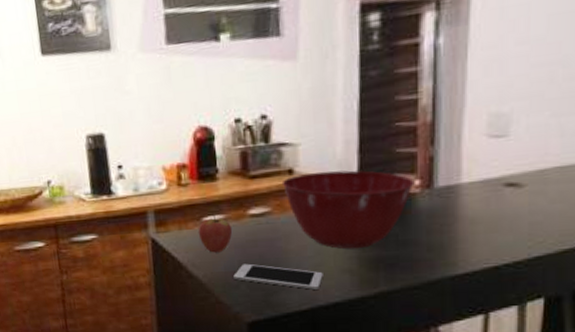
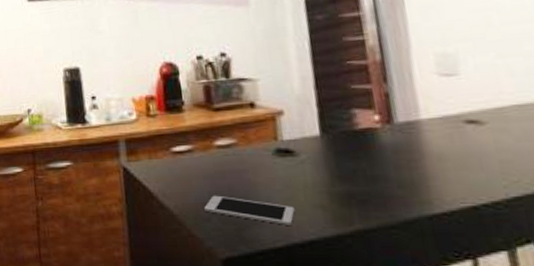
fruit: present [198,212,233,253] -> none [167,143,201,183]
mixing bowl: present [281,170,415,250] -> none [244,104,374,184]

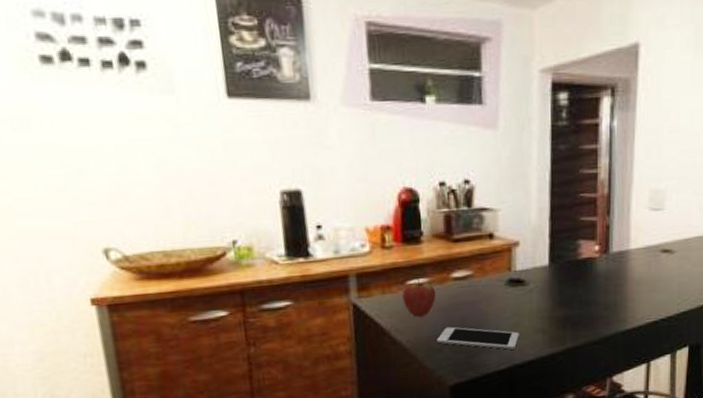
fruit: none [167,143,201,183] -> present [402,276,437,317]

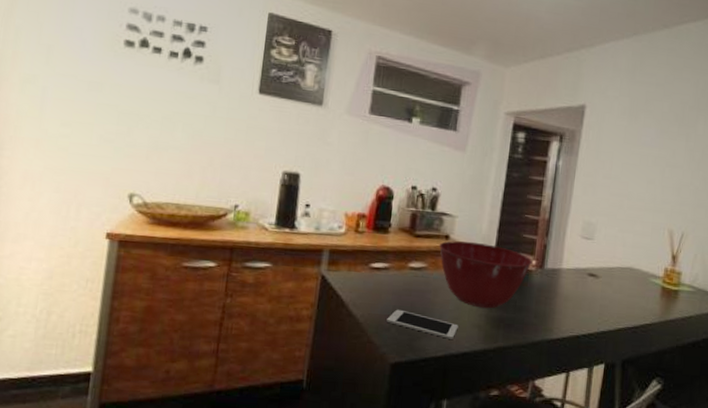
fruit: present [402,276,437,317] -> none [364,260,394,297]
mixing bowl: none [483,236,595,310] -> present [439,240,532,309]

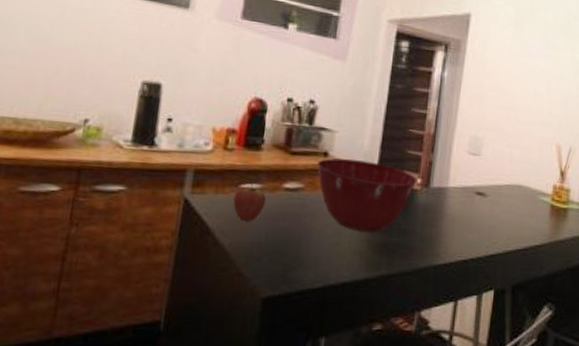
fruit: none [364,260,394,297] -> present [233,181,267,222]
cell phone: present [387,309,459,339] -> none [258,236,338,268]

